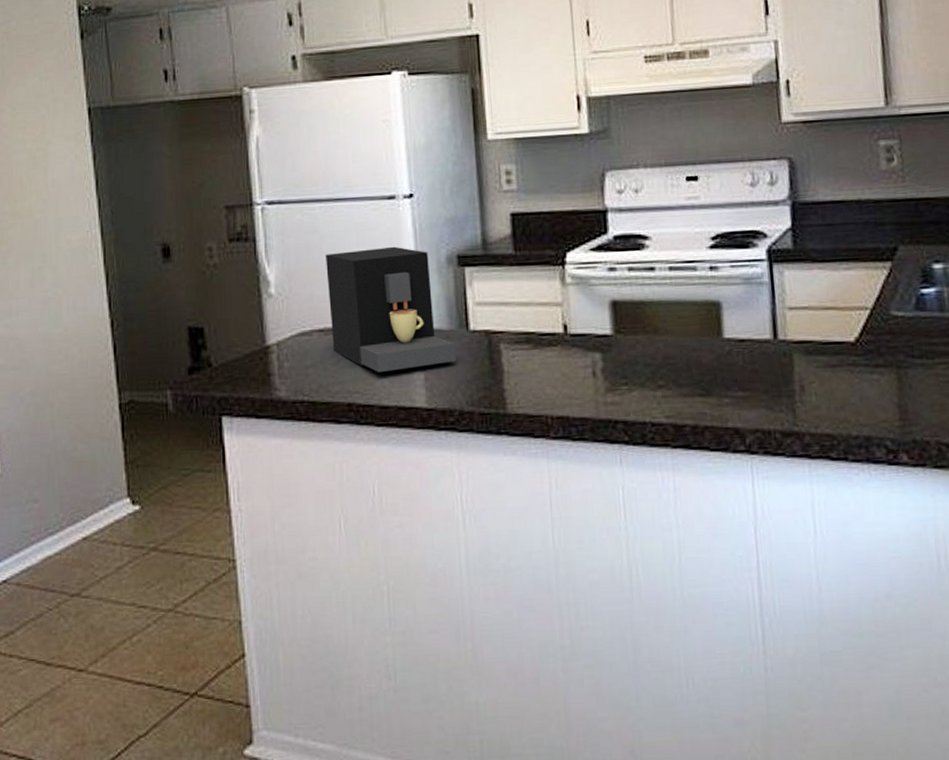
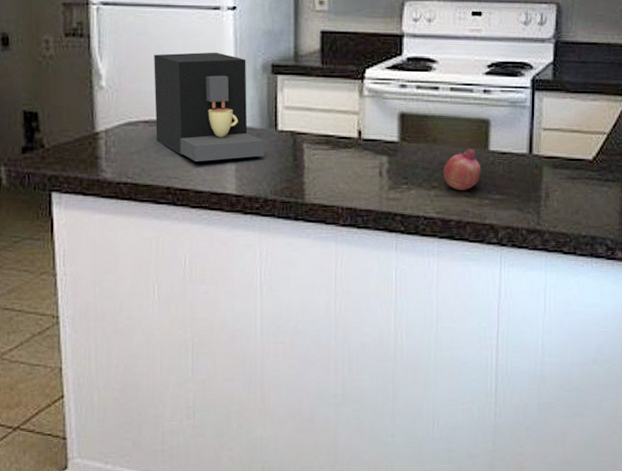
fruit: none [669,337,717,388] -> present [443,149,481,190]

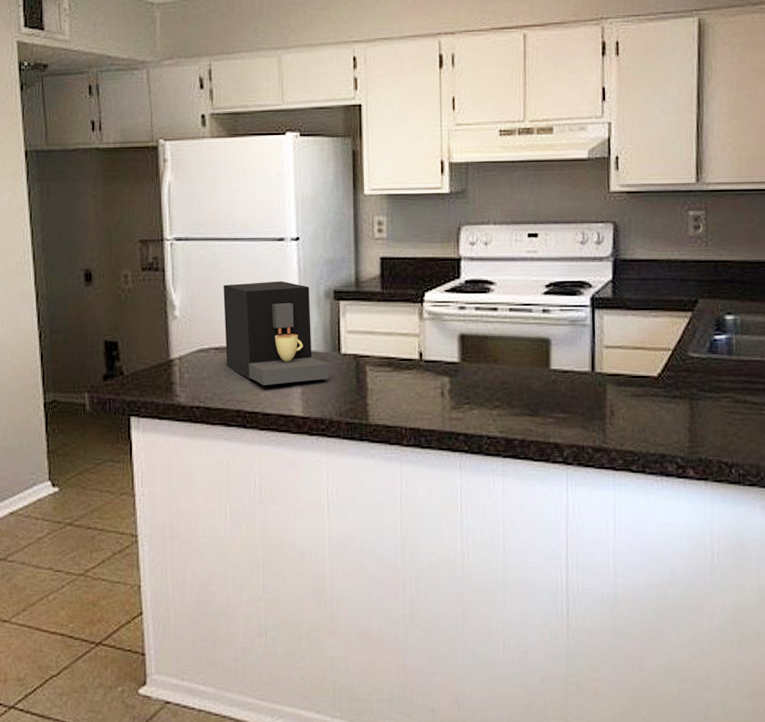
fruit: present [443,149,481,190] -> none [504,368,544,409]

